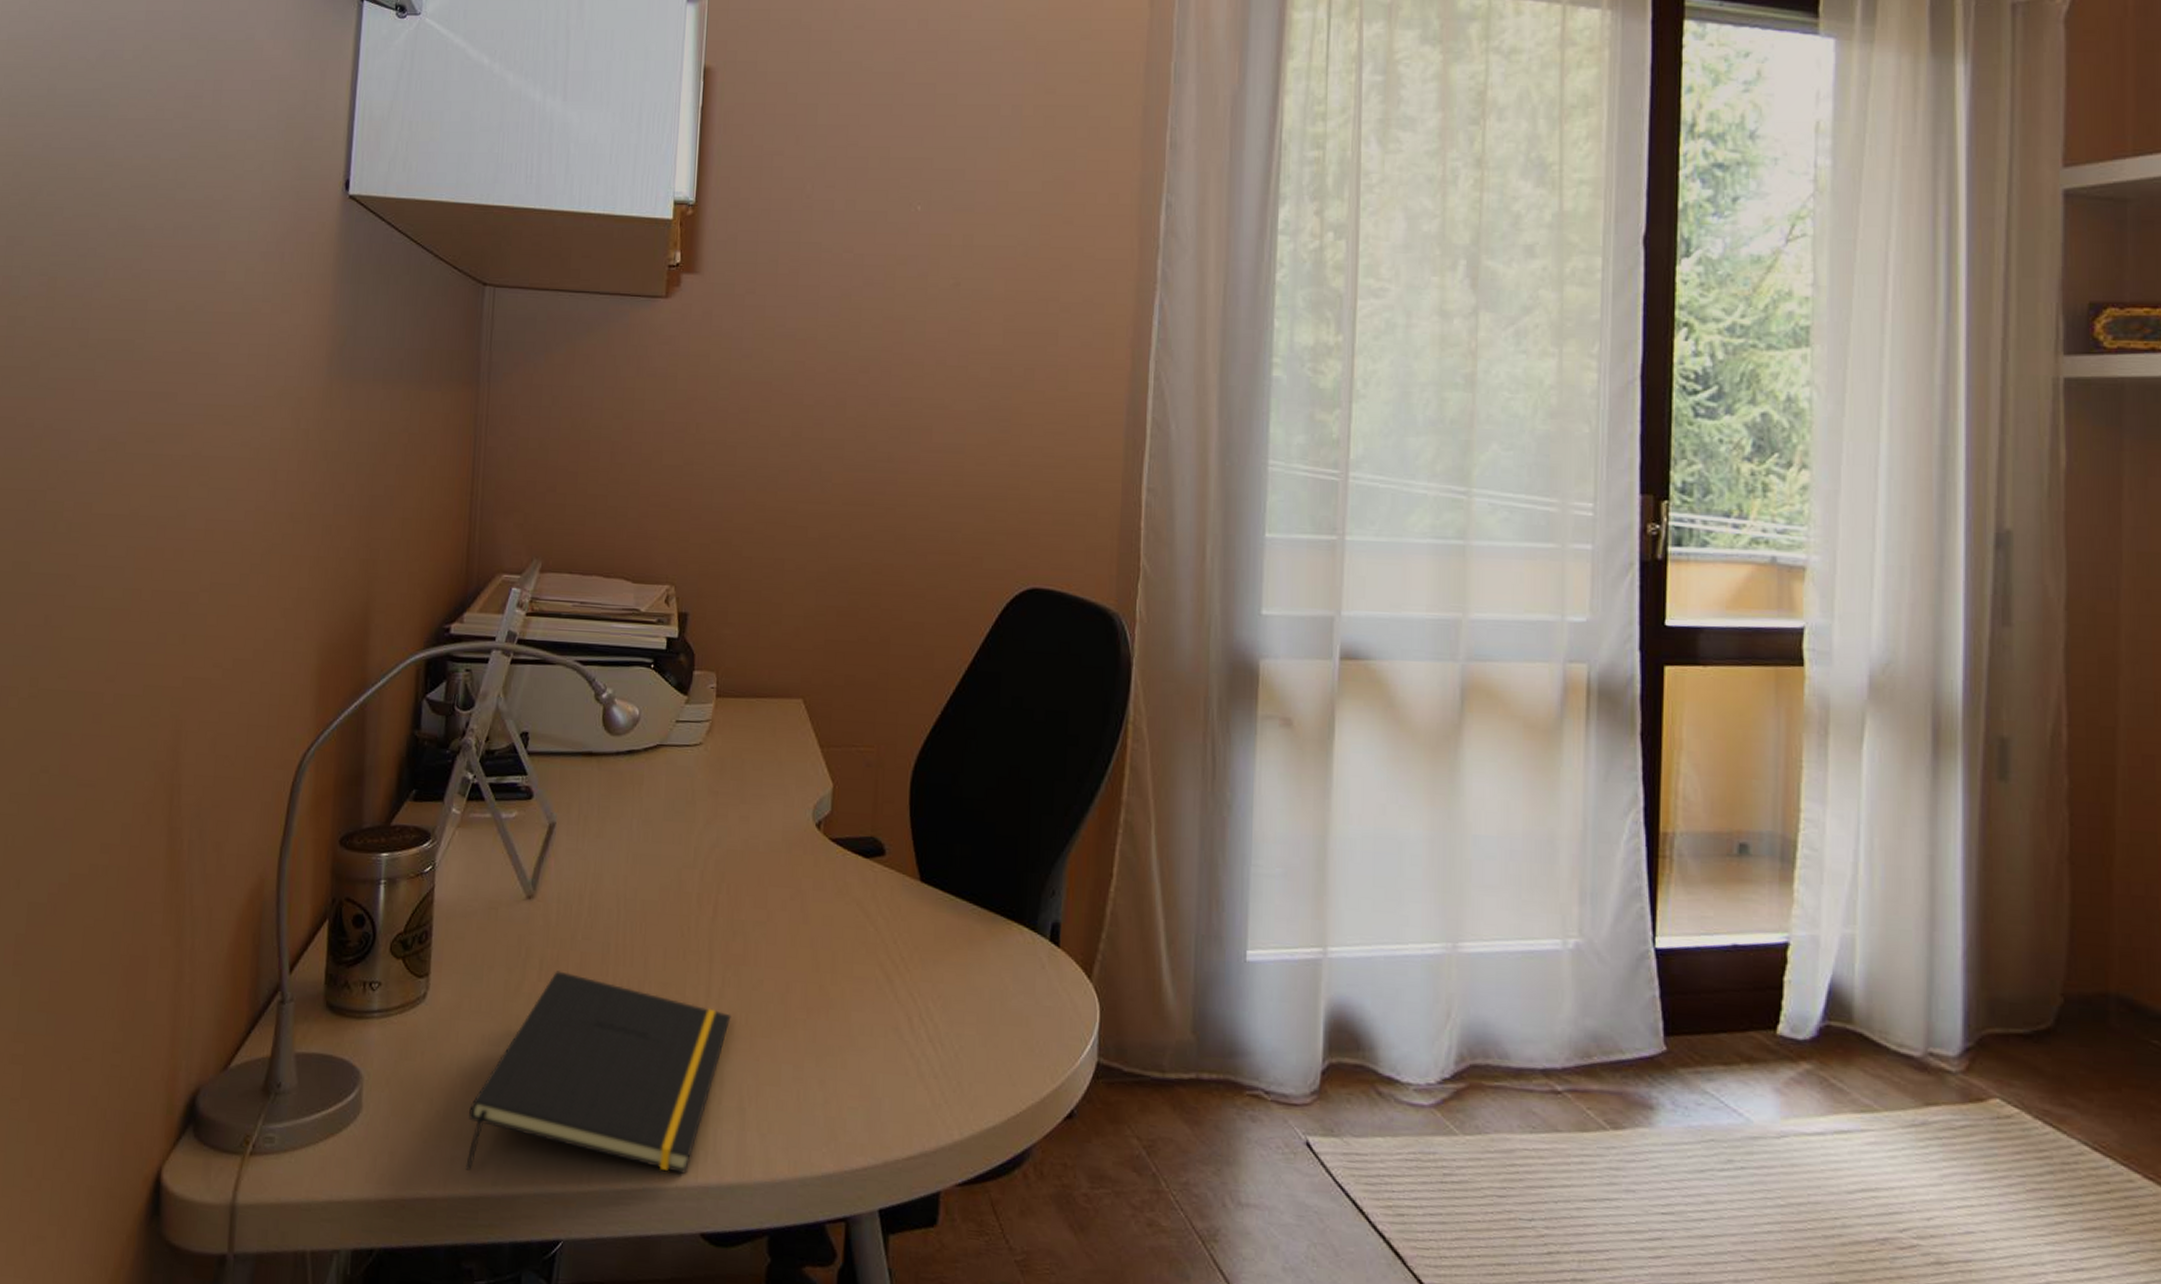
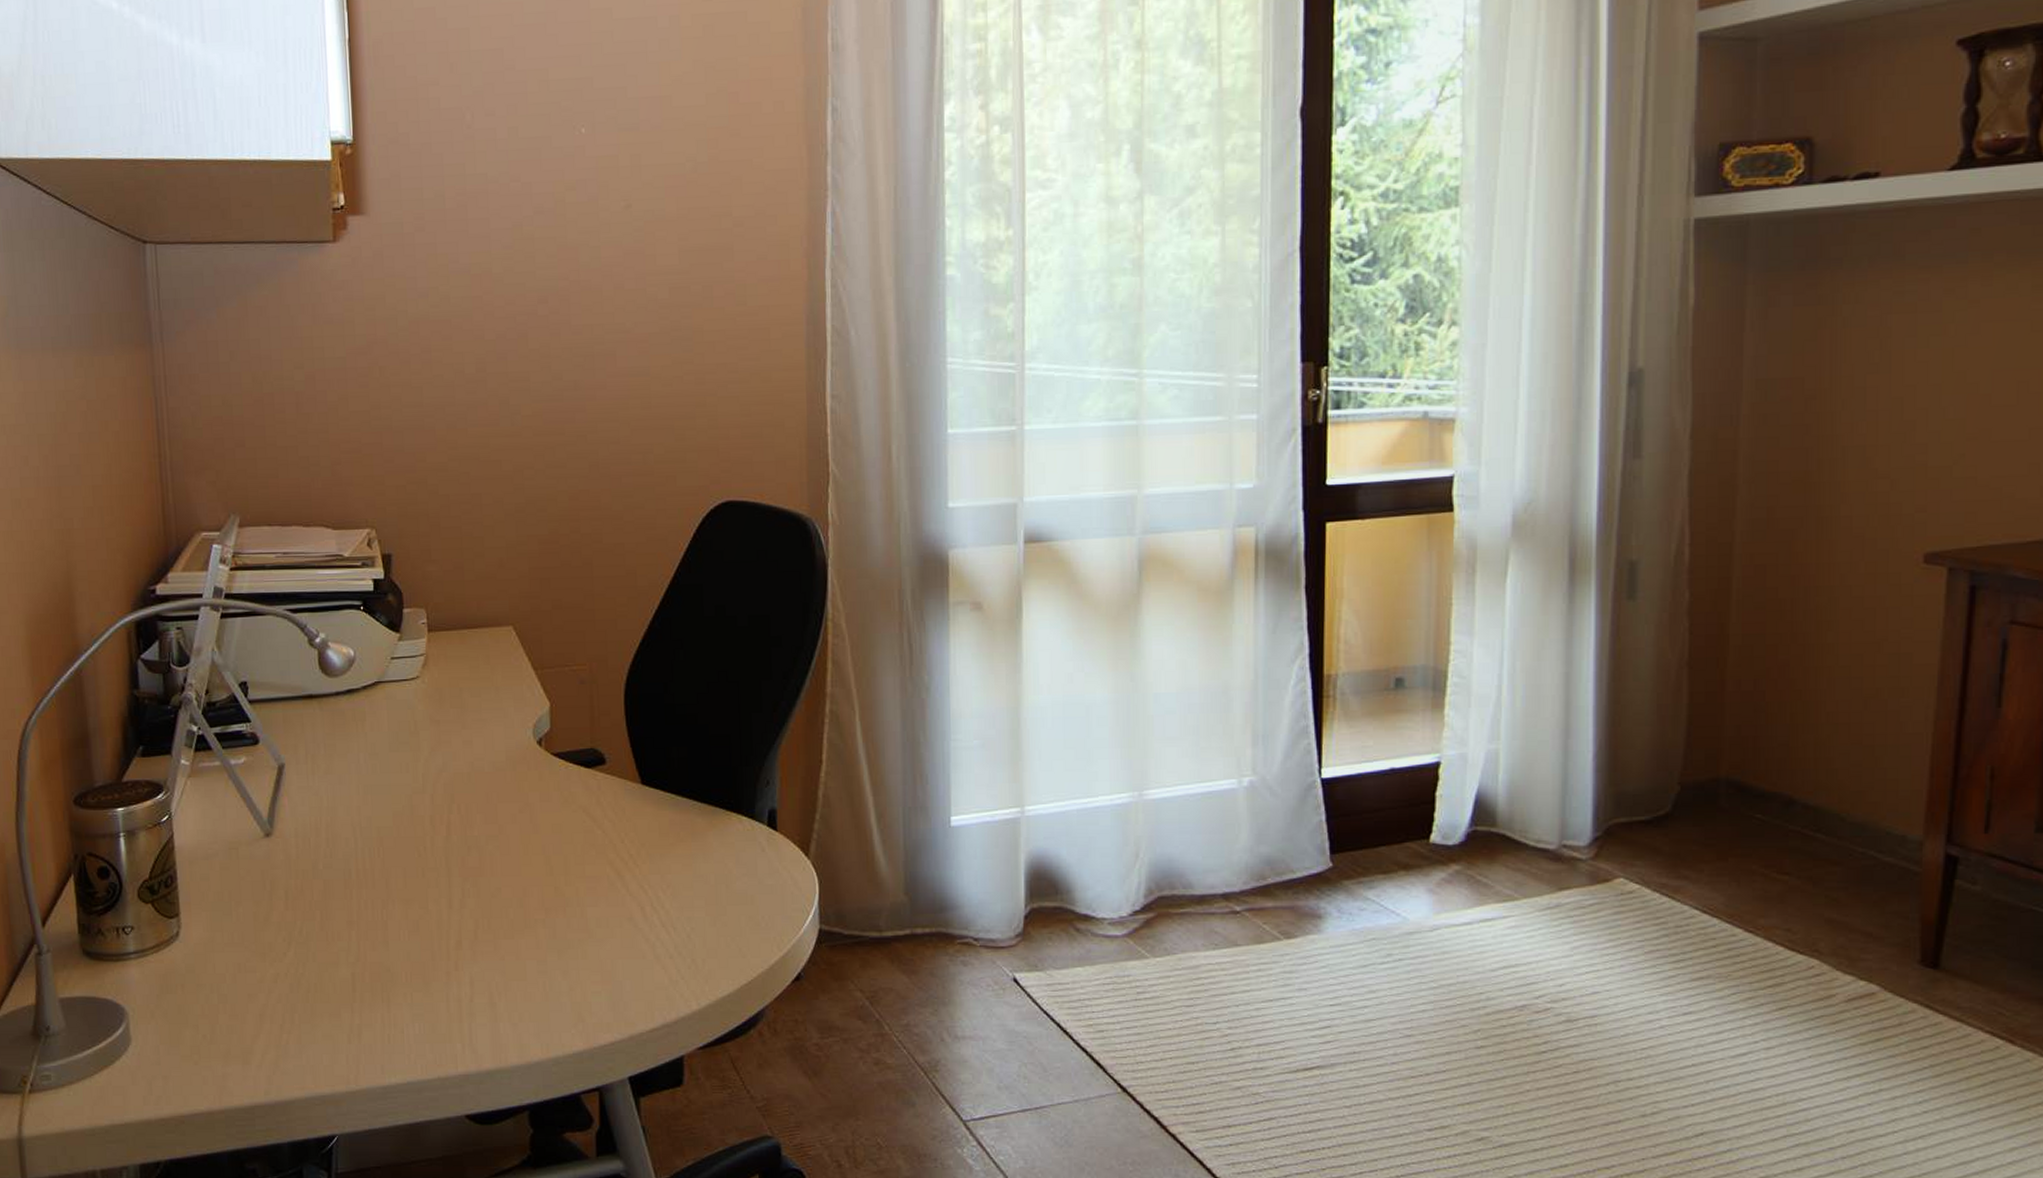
notepad: present [465,971,731,1175] -> none [234,899,474,1084]

